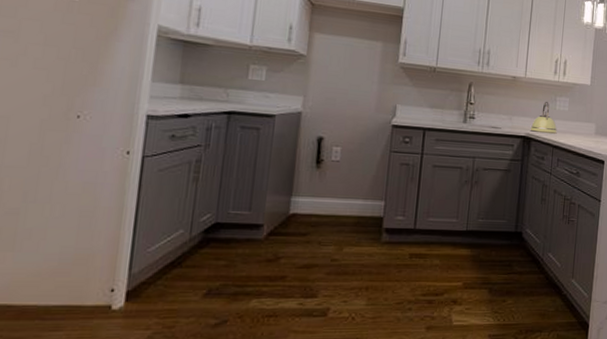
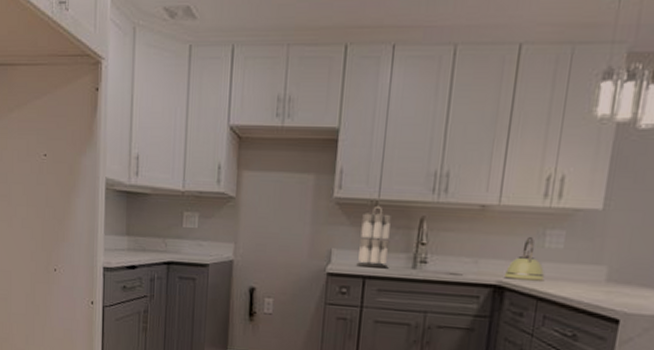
spice rack: none [418,71,448,122] -> present [356,205,393,269]

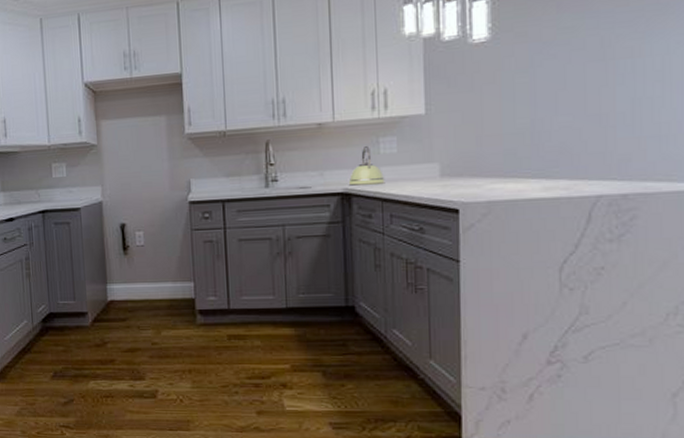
spice rack: present [356,205,393,269] -> none [213,136,243,193]

